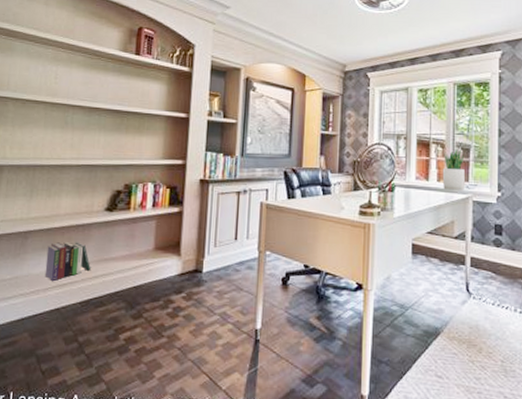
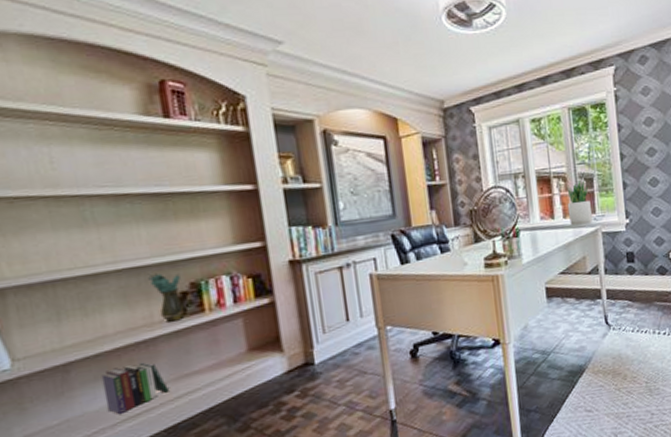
vase: none [97,171,119,213] -> present [148,272,186,322]

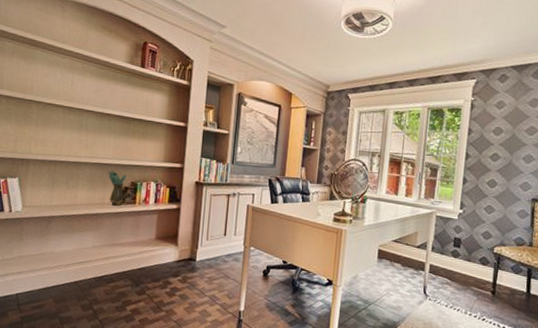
books: present [101,361,169,415] -> none [65,227,103,260]
planter: present [567,180,592,226] -> none [410,169,432,206]

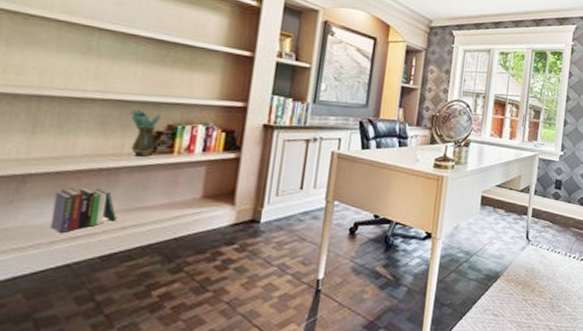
books: none [65,227,103,260] -> present [49,187,116,234]

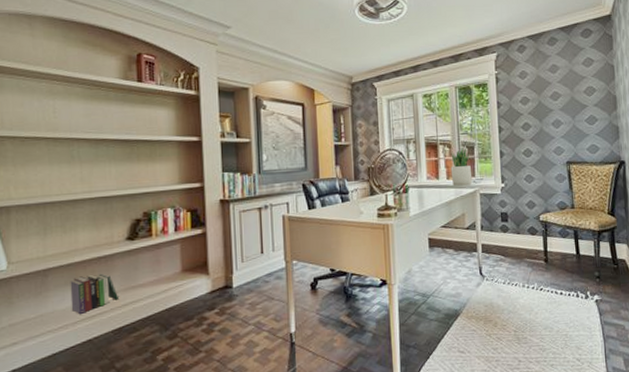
vase: present [130,108,161,157] -> none [113,202,138,243]
planter: none [514,111,536,149] -> present [450,148,472,186]

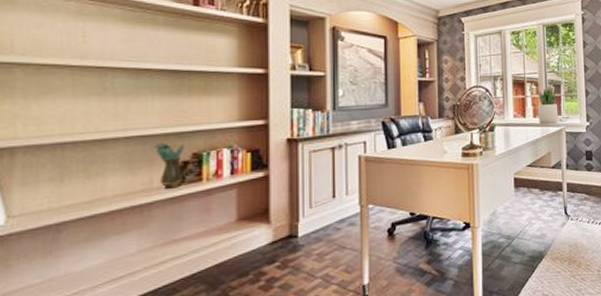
books: present [70,273,118,315] -> none [91,225,155,277]
vase: none [113,202,138,243] -> present [154,142,184,189]

